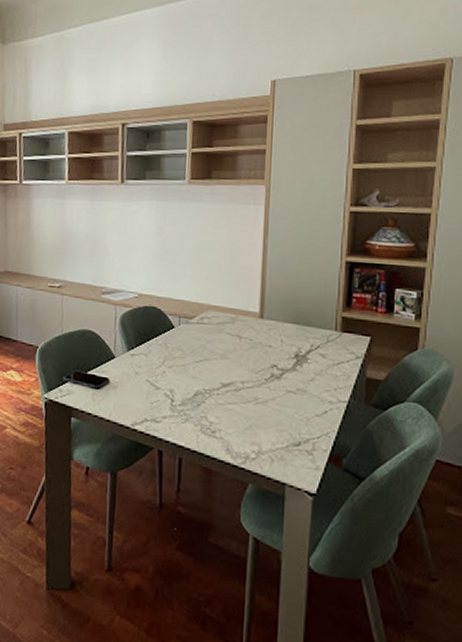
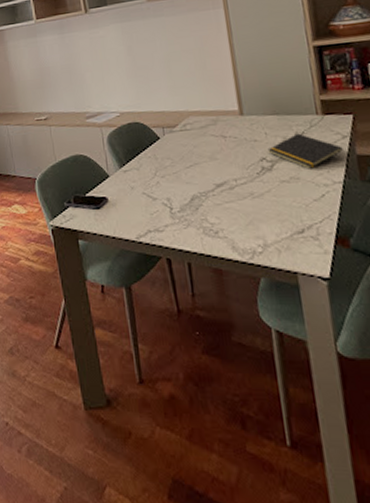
notepad: none [280,346,354,384] -> present [267,133,343,169]

